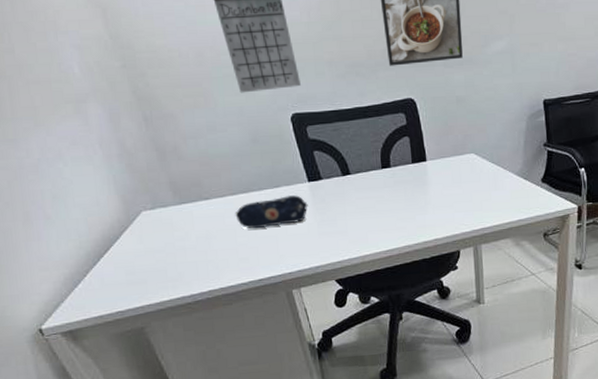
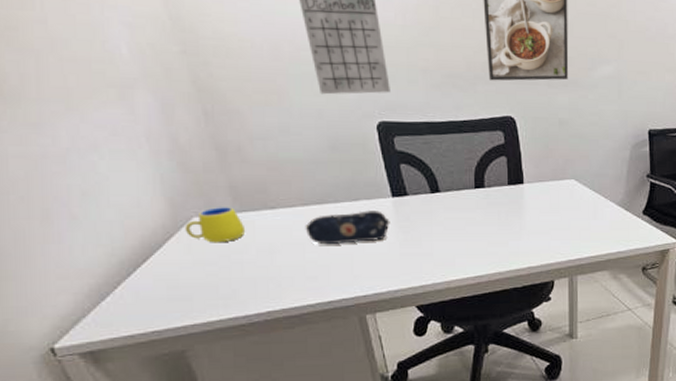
mug: none [136,200,186,233] -> present [185,207,246,243]

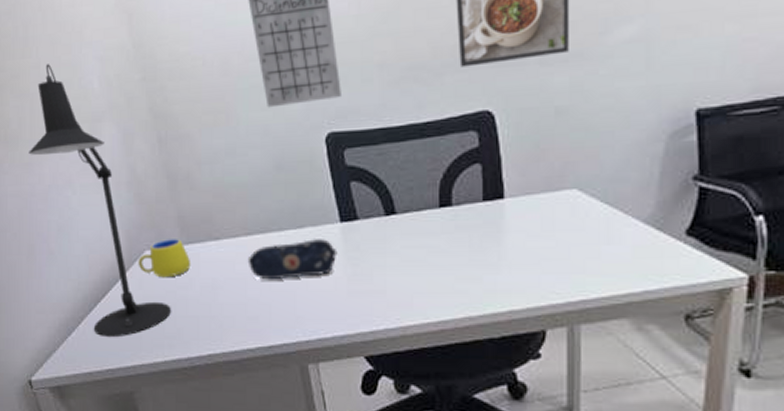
desk lamp: none [36,21,226,301] -> present [29,64,172,338]

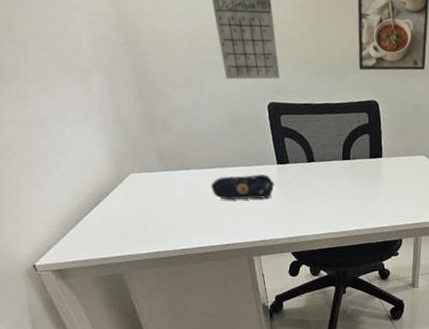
desk lamp: present [29,64,172,338] -> none [25,19,153,235]
mug: present [138,239,191,278] -> none [124,166,168,194]

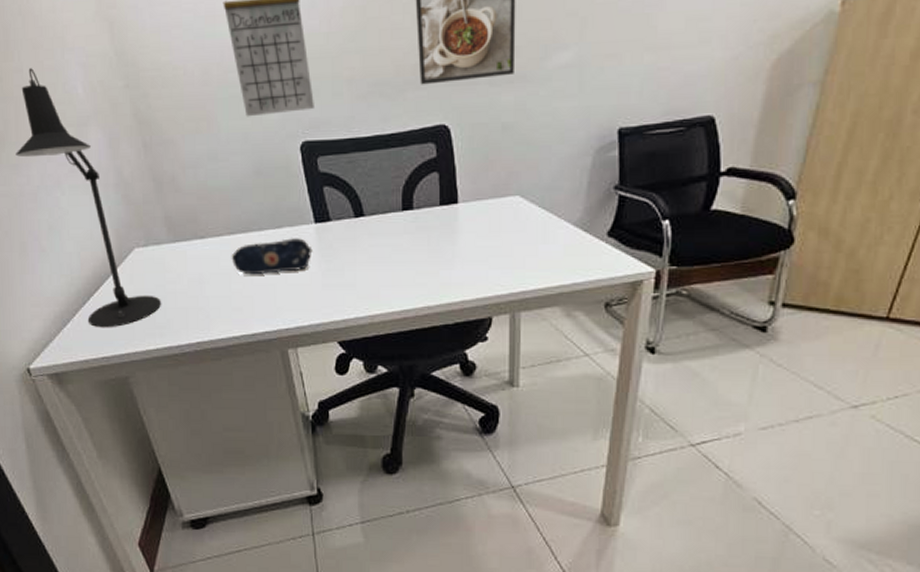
desk lamp: none [25,19,153,235] -> present [16,68,162,328]

